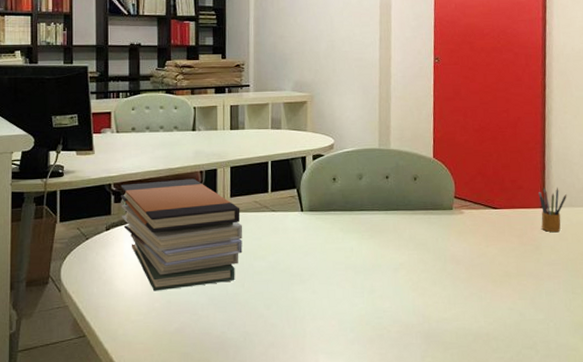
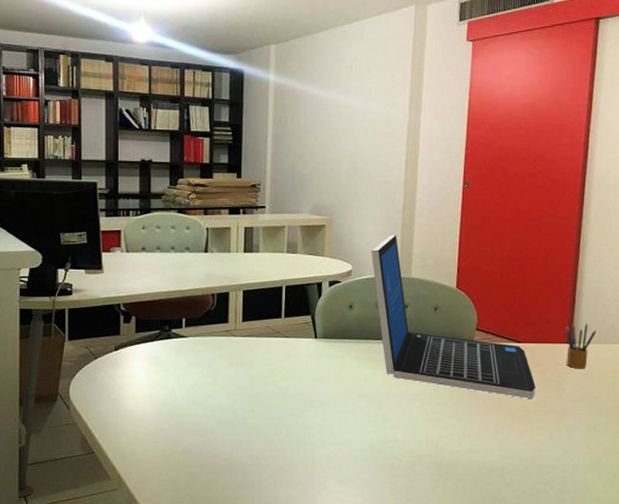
book stack: present [120,178,243,291] -> none [129,301,254,412]
laptop: none [351,108,515,265] -> present [371,234,536,400]

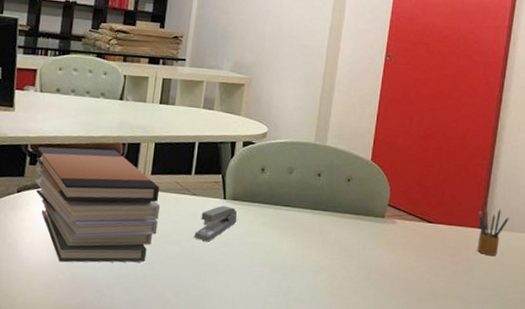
book stack: none [129,301,254,412] -> present [34,146,161,263]
stapler: none [290,345,330,381] -> present [194,205,238,242]
laptop: present [371,234,536,400] -> none [288,100,445,283]

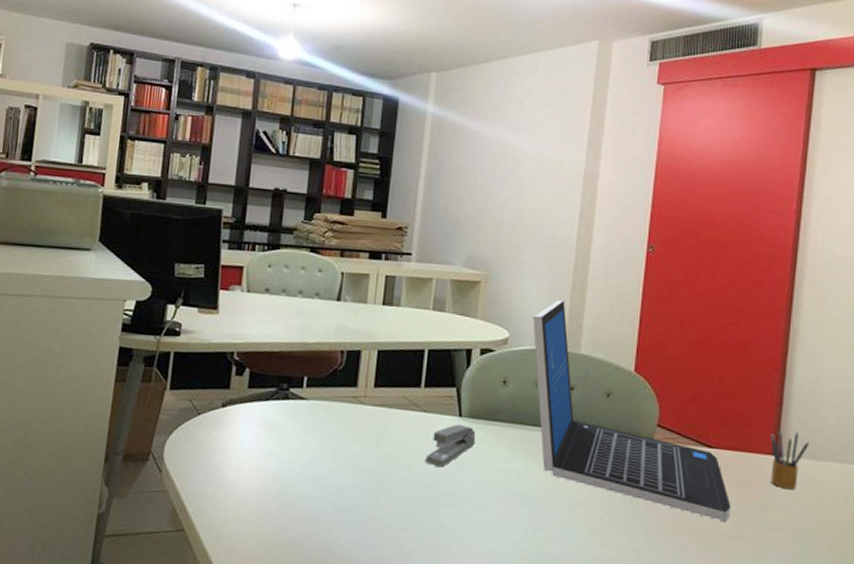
book stack: present [34,146,161,263] -> none [241,354,386,491]
laptop: none [288,100,445,283] -> present [533,299,731,522]

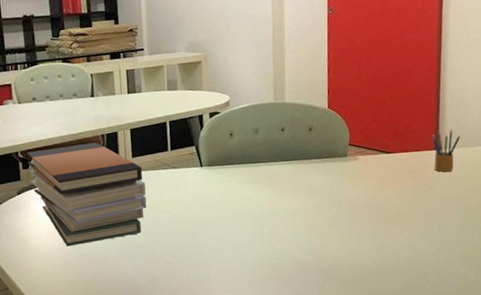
book stack: none [241,354,386,491] -> present [27,142,147,247]
stapler: present [425,424,476,468] -> none [180,172,216,207]
laptop: present [533,299,731,522] -> none [246,63,408,204]

